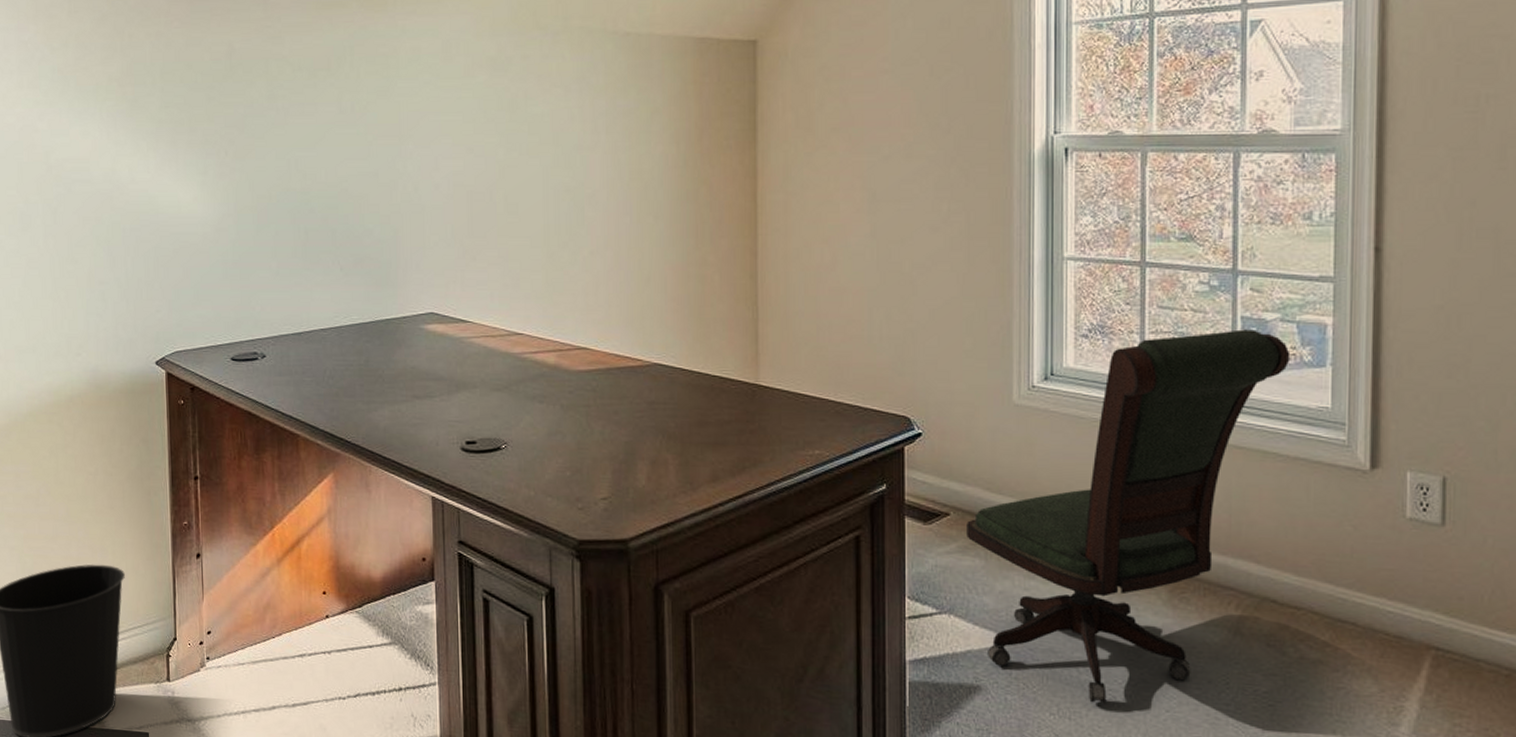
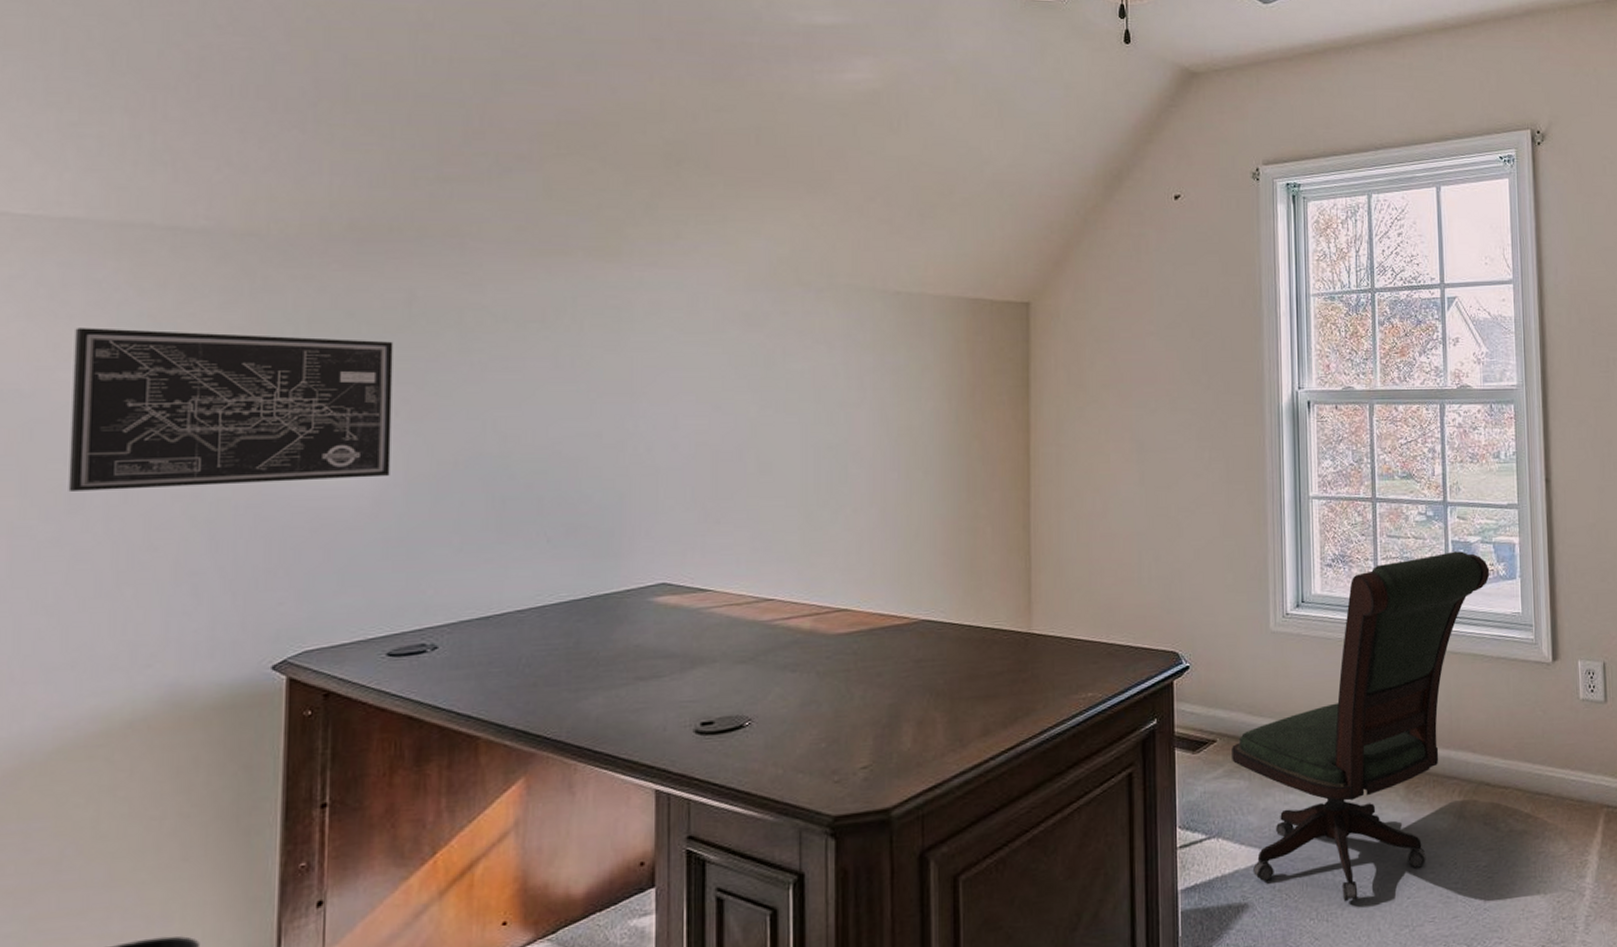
wall art: none [15,81,225,213] -> present [68,328,393,491]

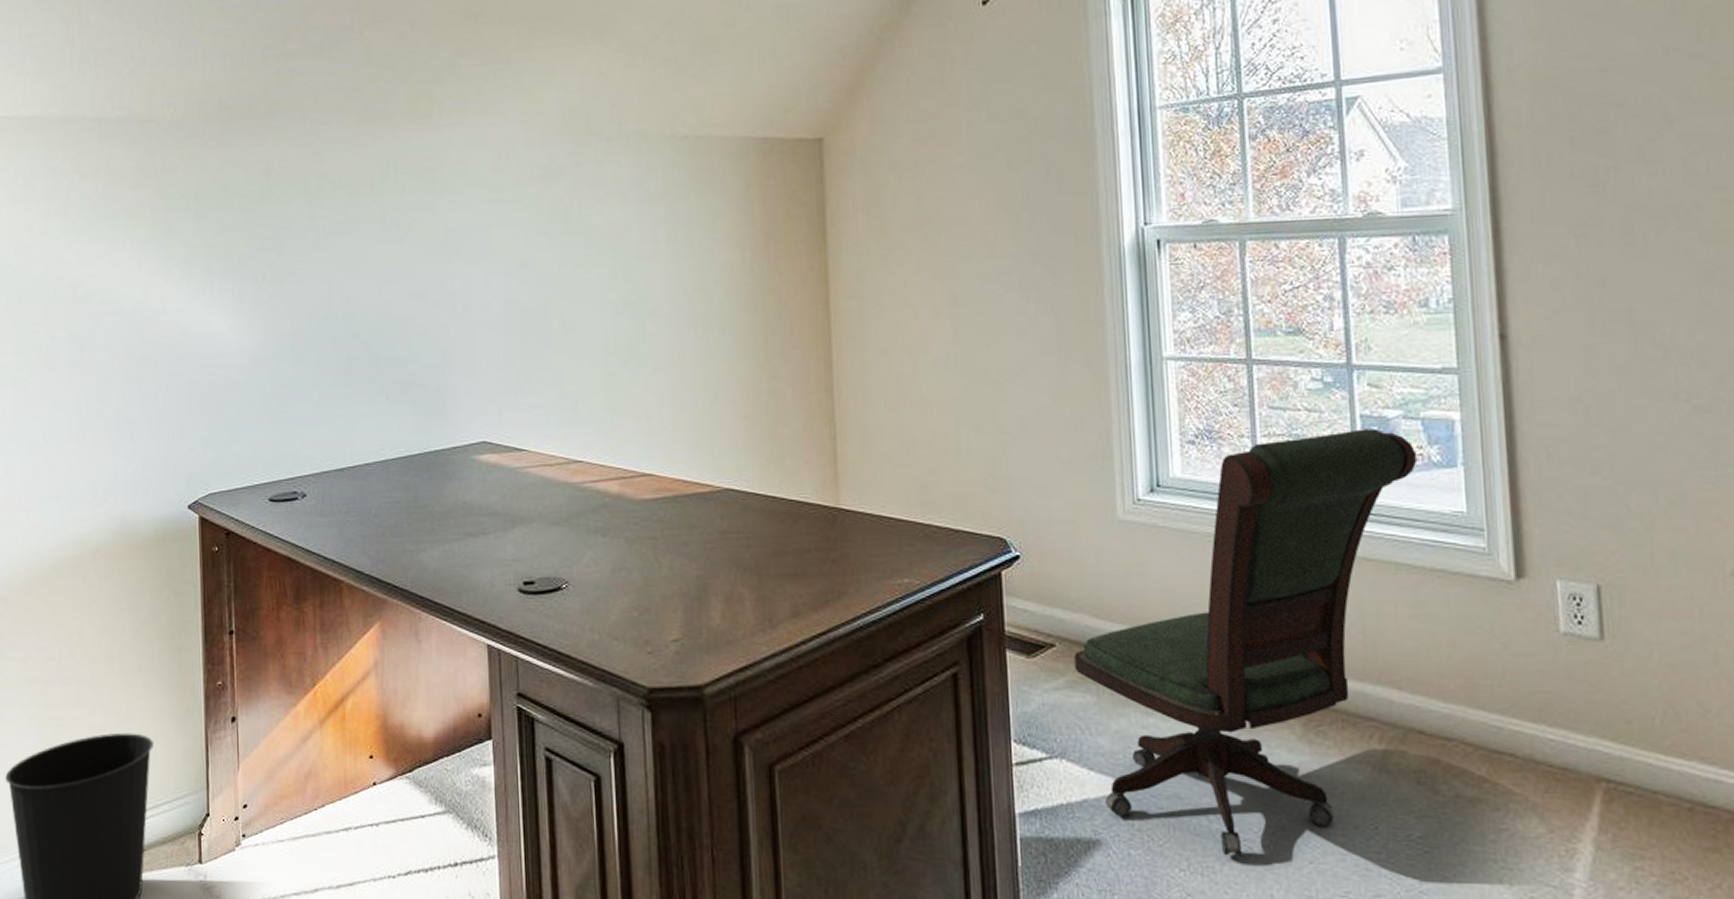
wall art: present [68,328,393,491] -> none [42,209,262,350]

